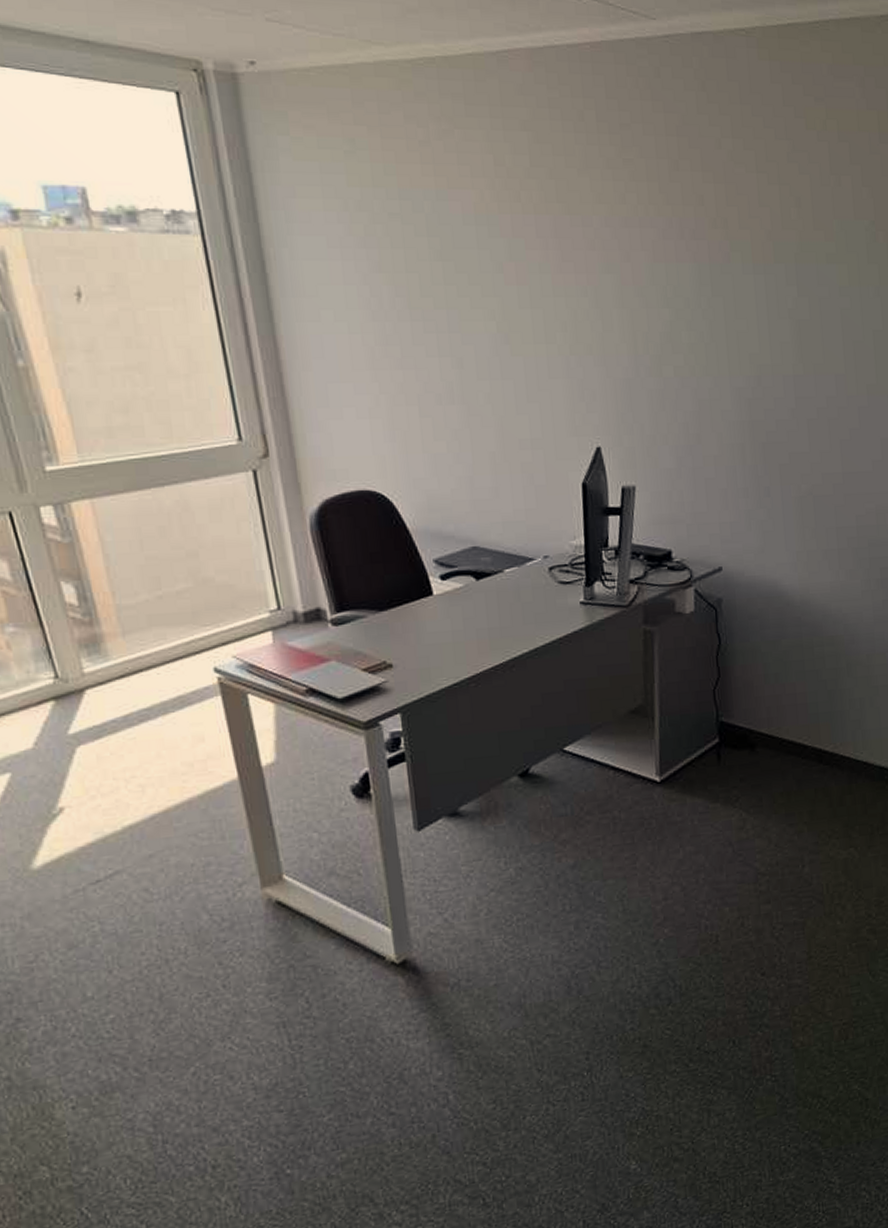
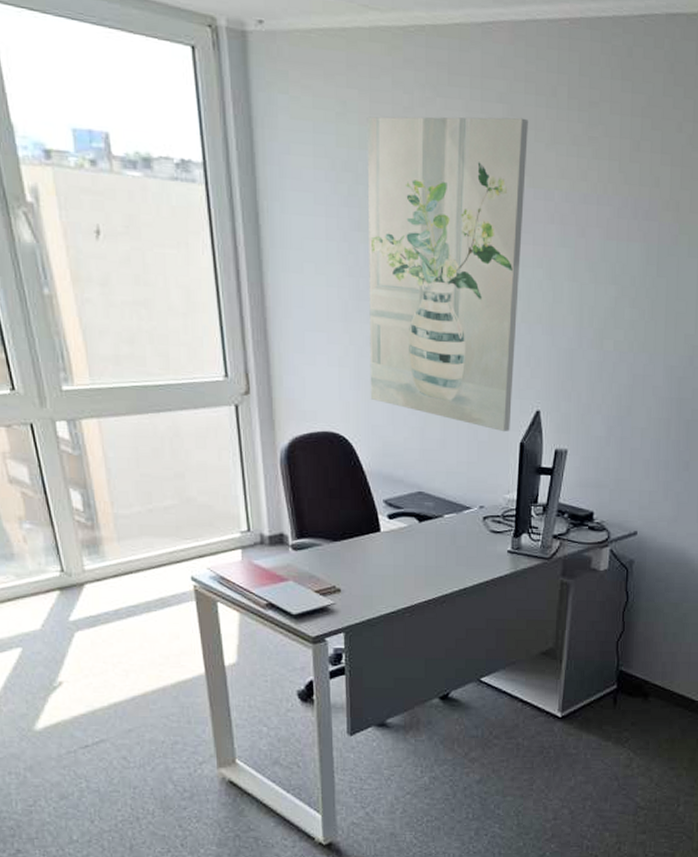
wall art: none [379,144,570,474] -> present [366,116,528,432]

